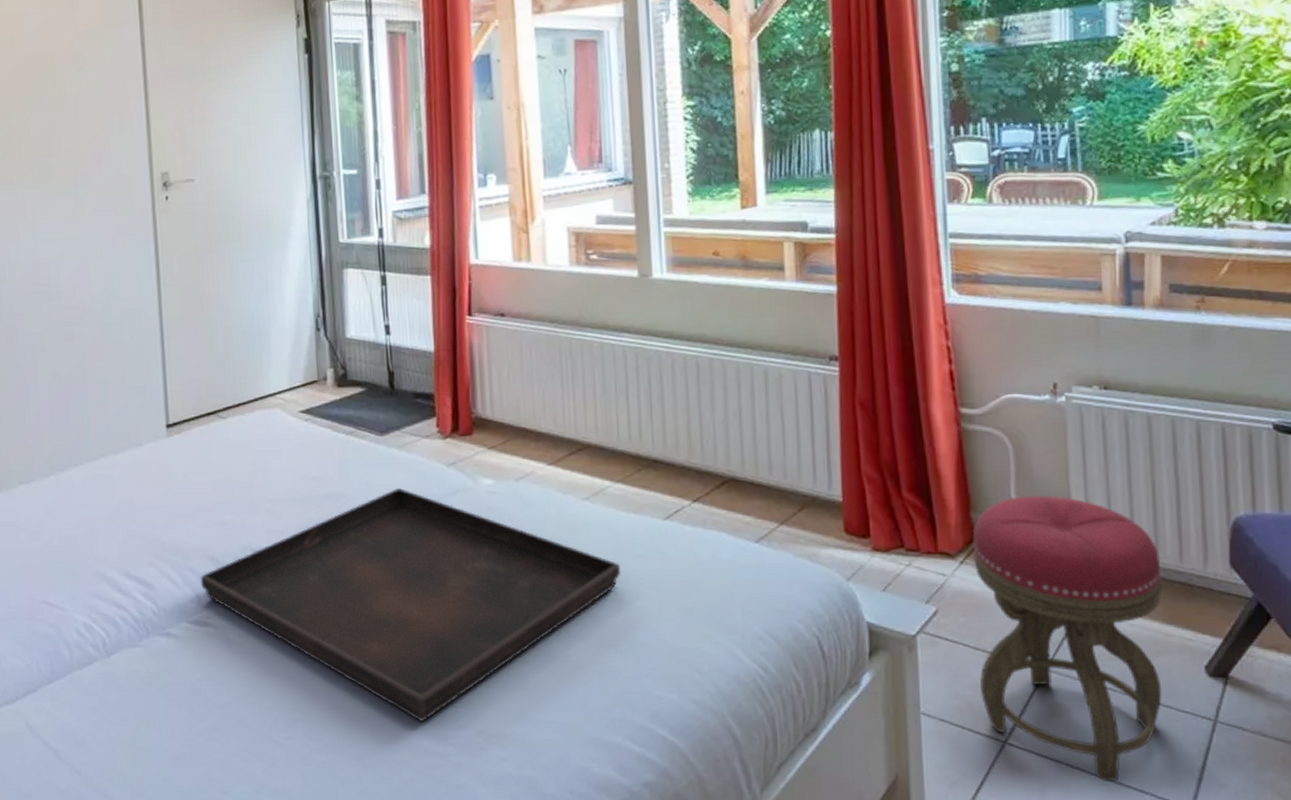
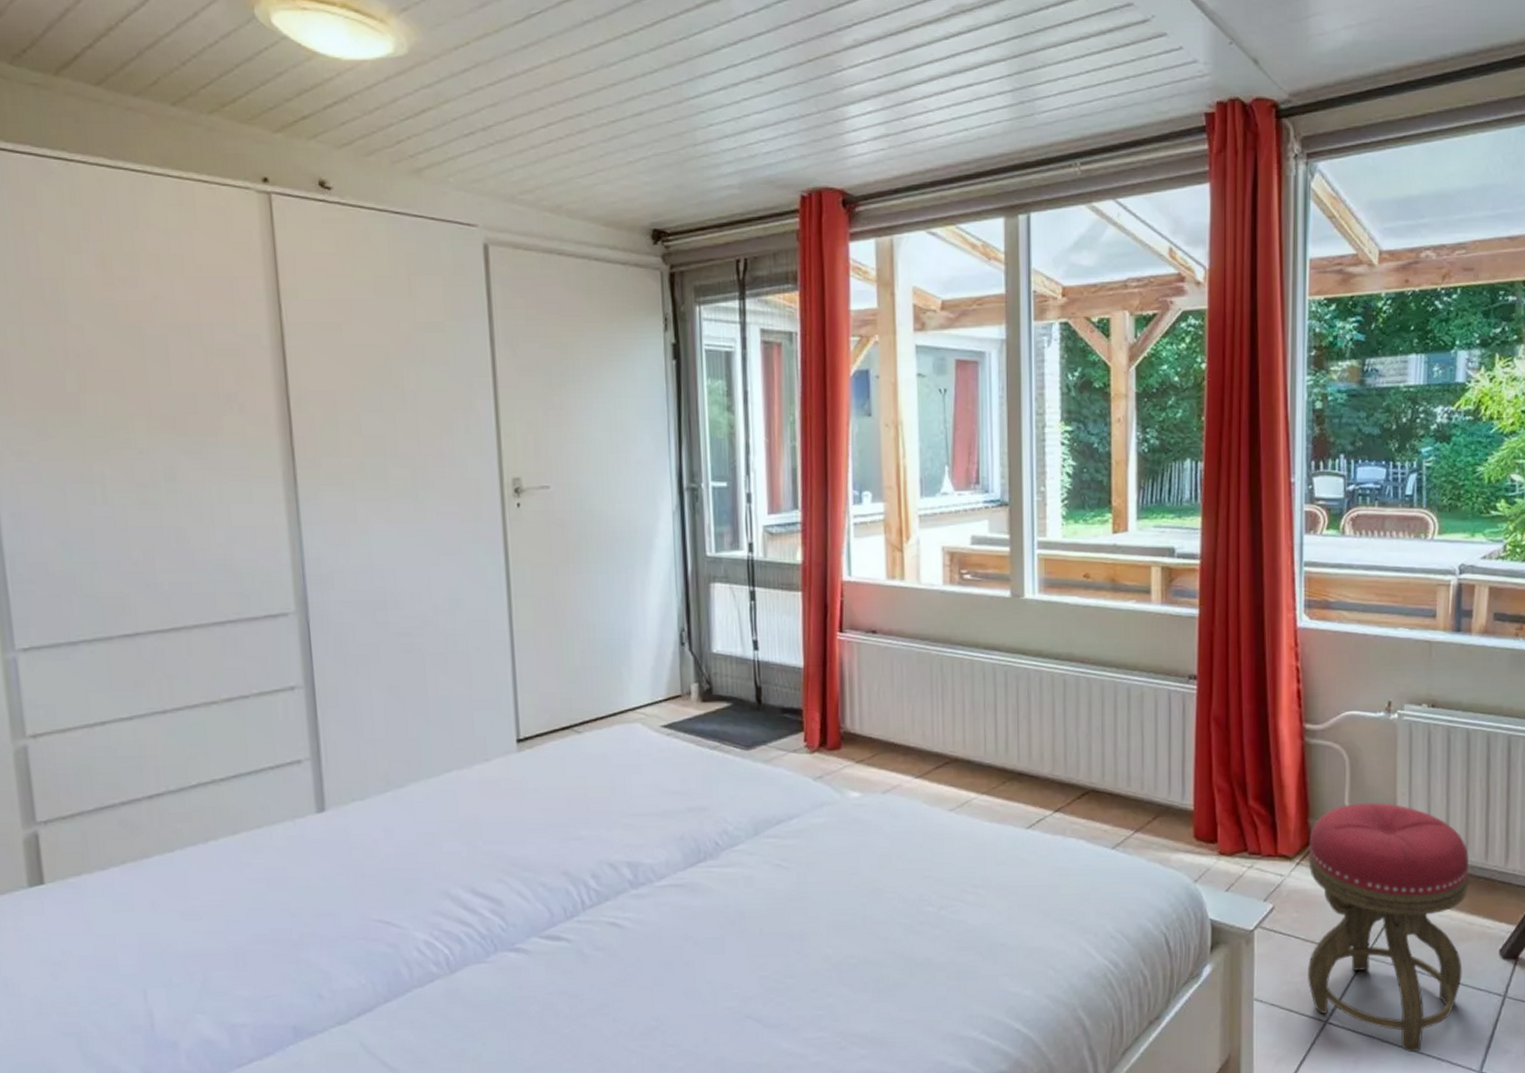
serving tray: present [200,488,621,723] -> none [553,802,983,1026]

